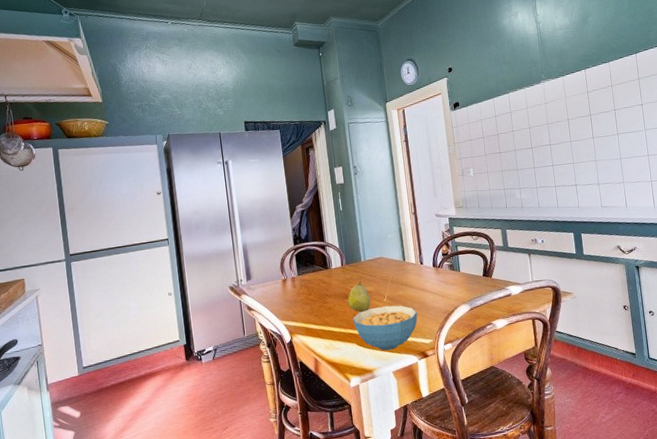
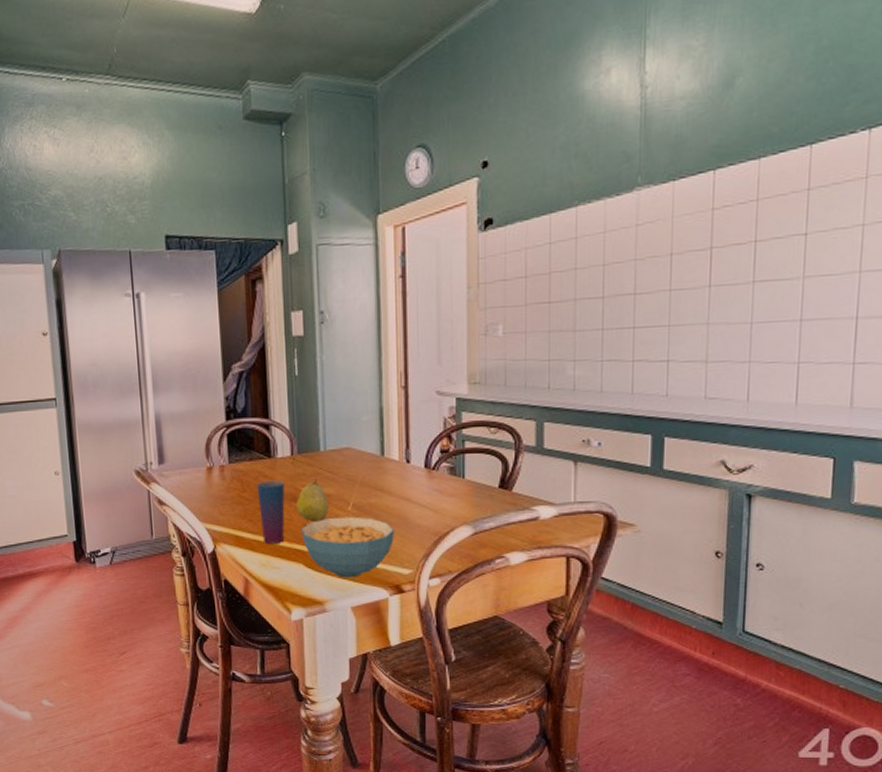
cup: none [319,284,342,332] -> present [257,480,285,545]

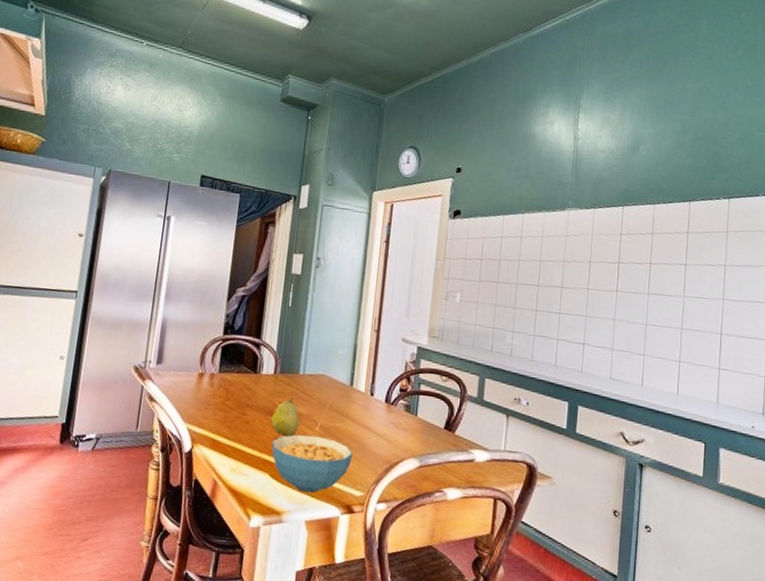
cup: present [257,480,285,545] -> none [236,392,265,452]

